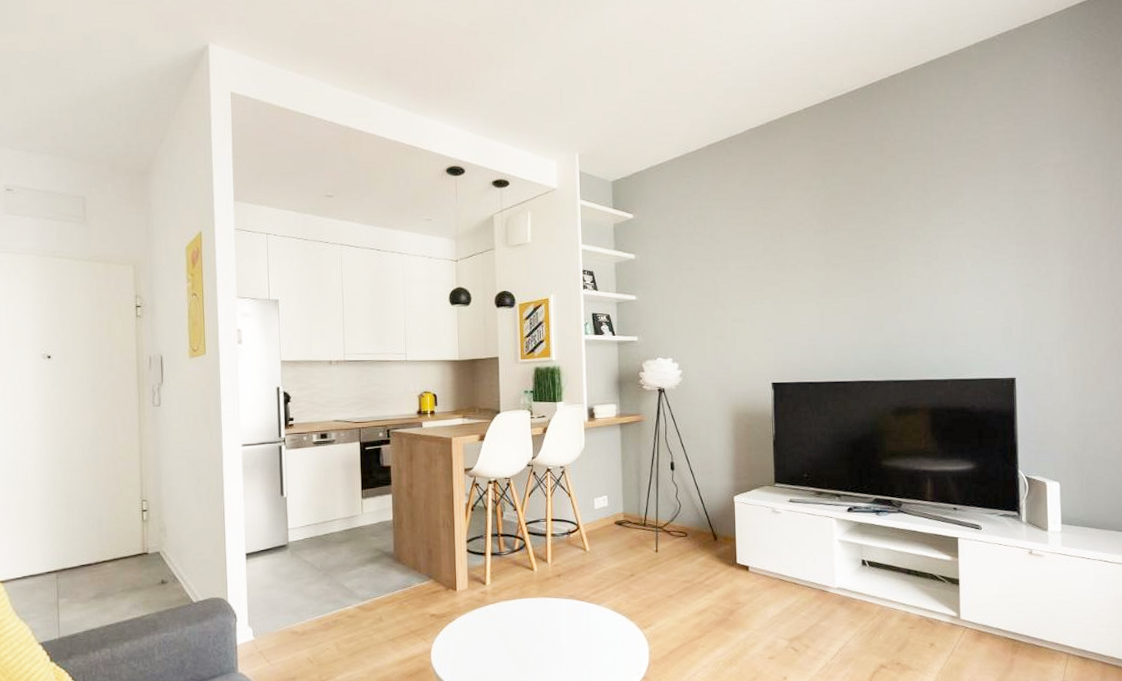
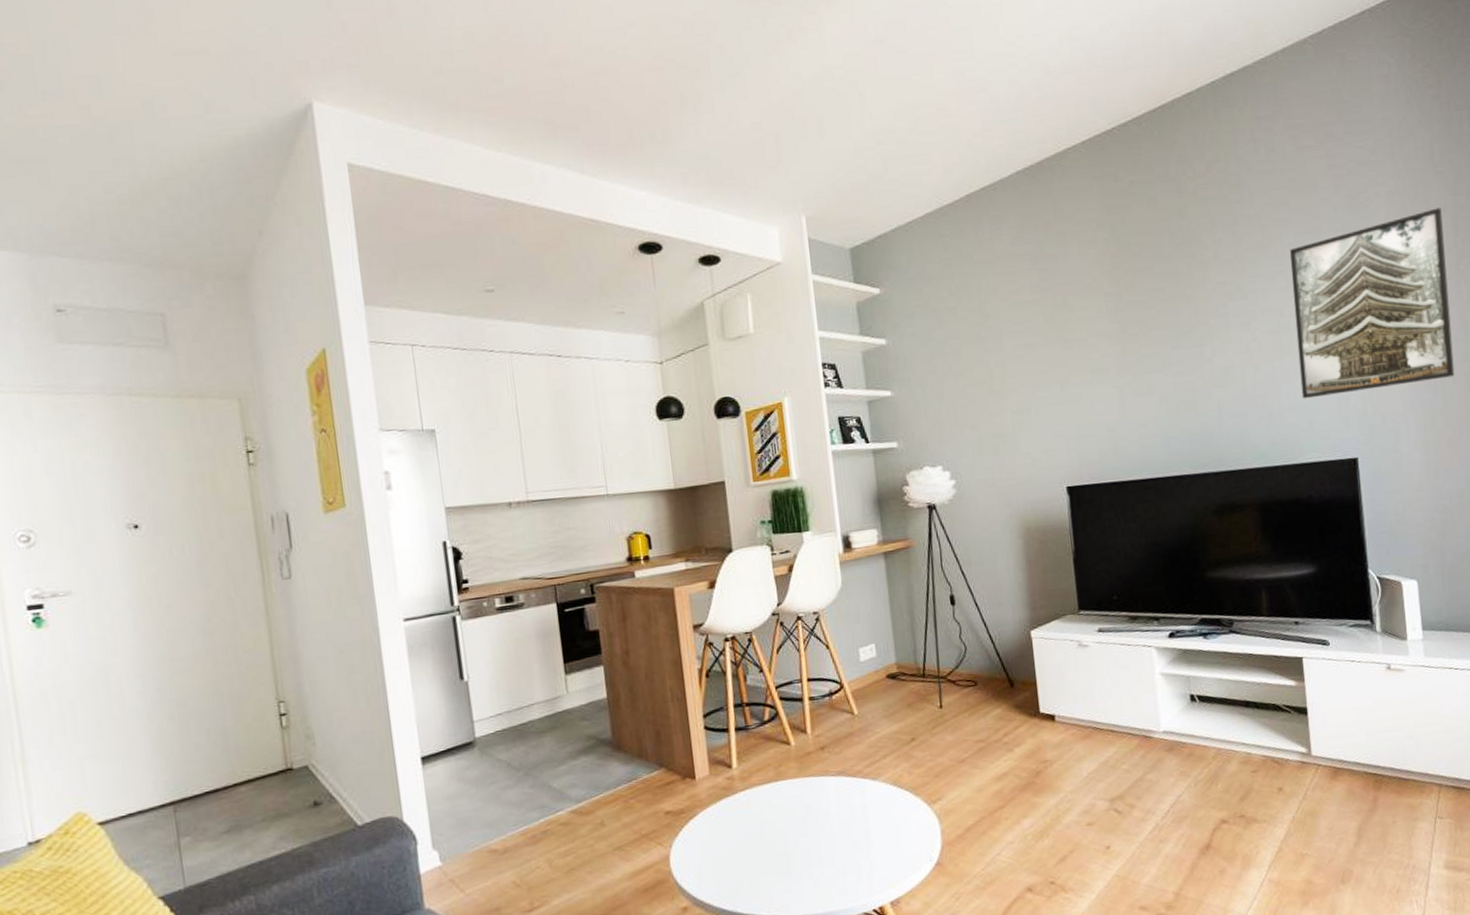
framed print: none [969,179,1102,327] -> present [1289,208,1455,399]

